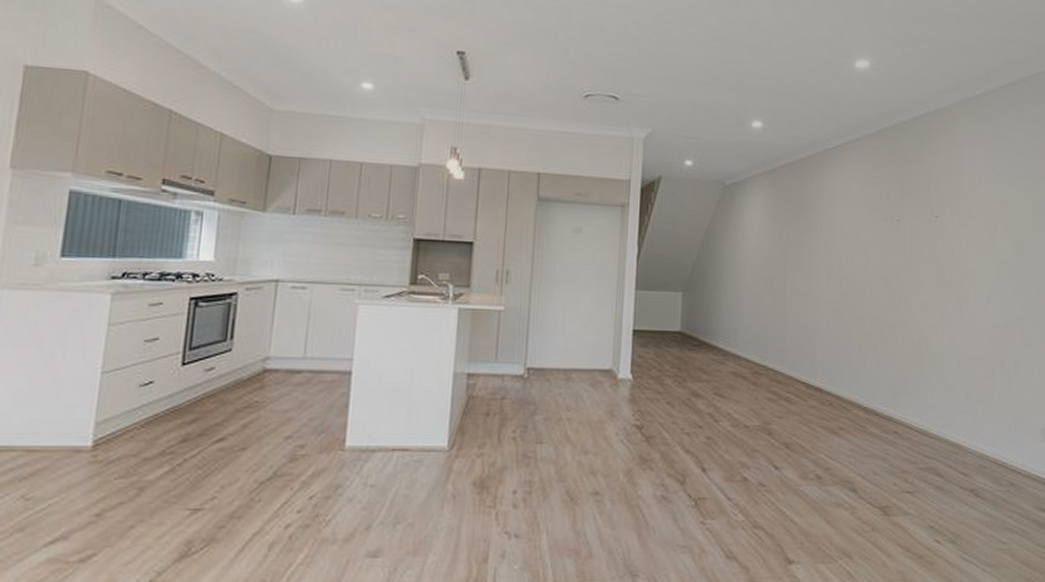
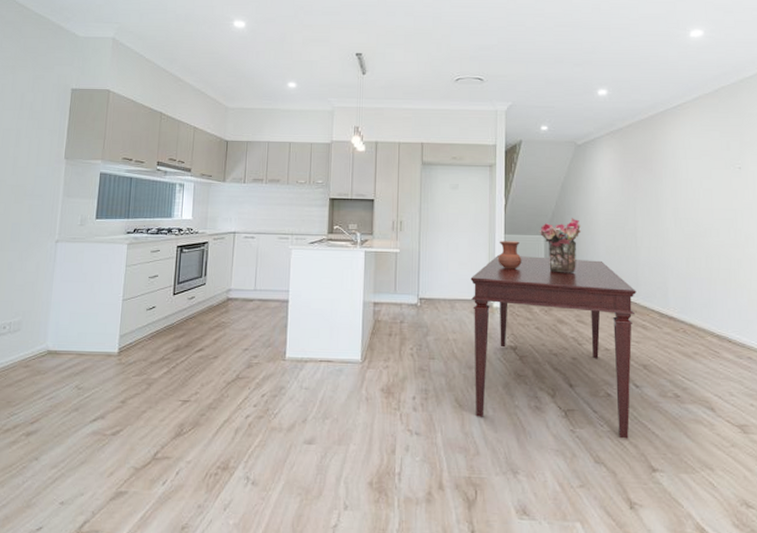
dining table: none [590,314,782,529] -> present [470,254,636,439]
ceramic pot: none [625,298,655,333] -> present [497,241,522,270]
bouquet: none [676,272,725,338] -> present [539,218,582,273]

